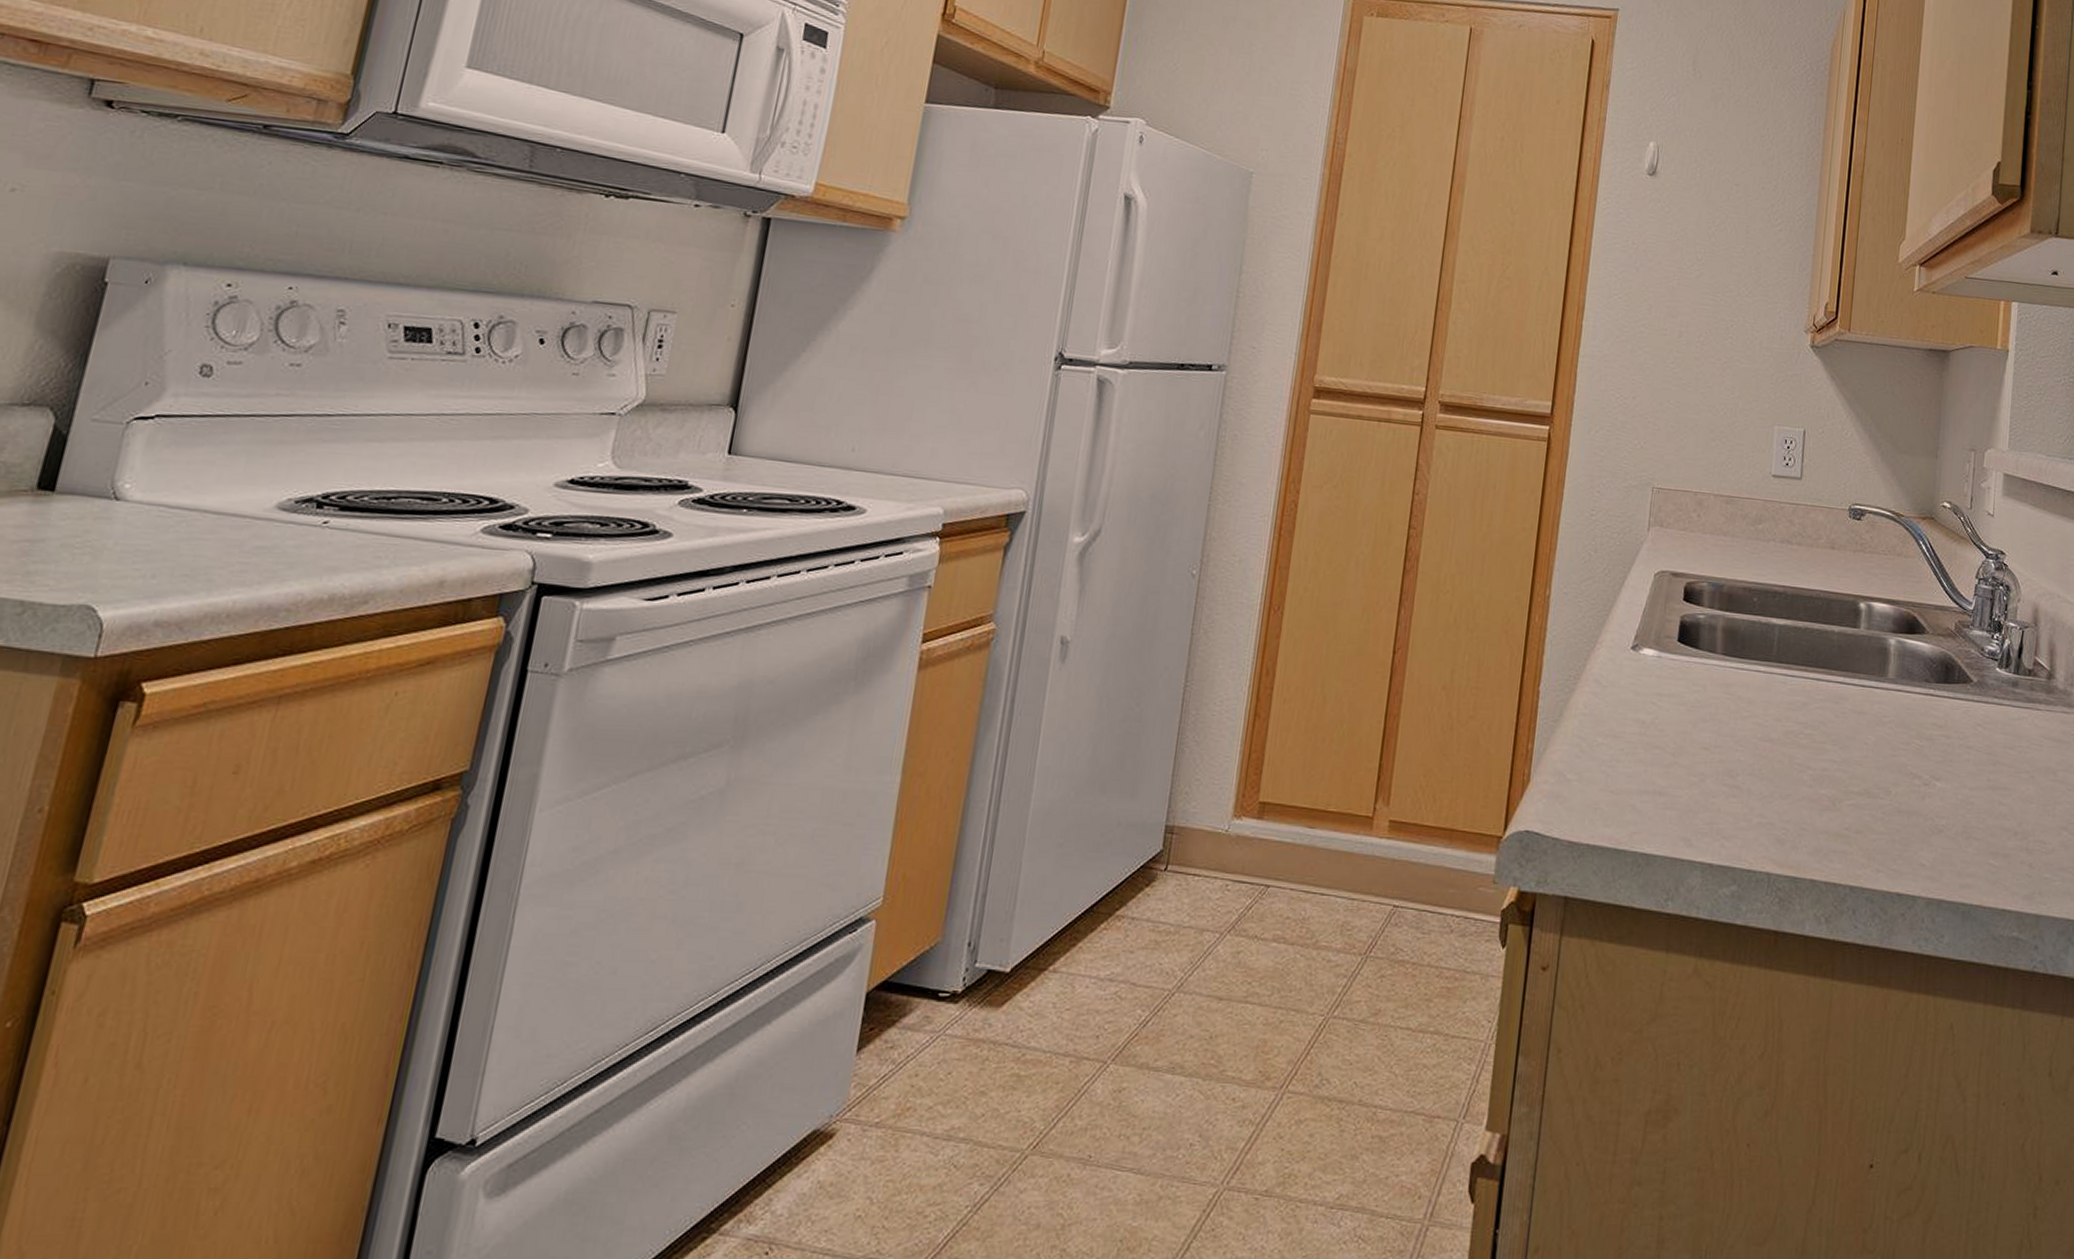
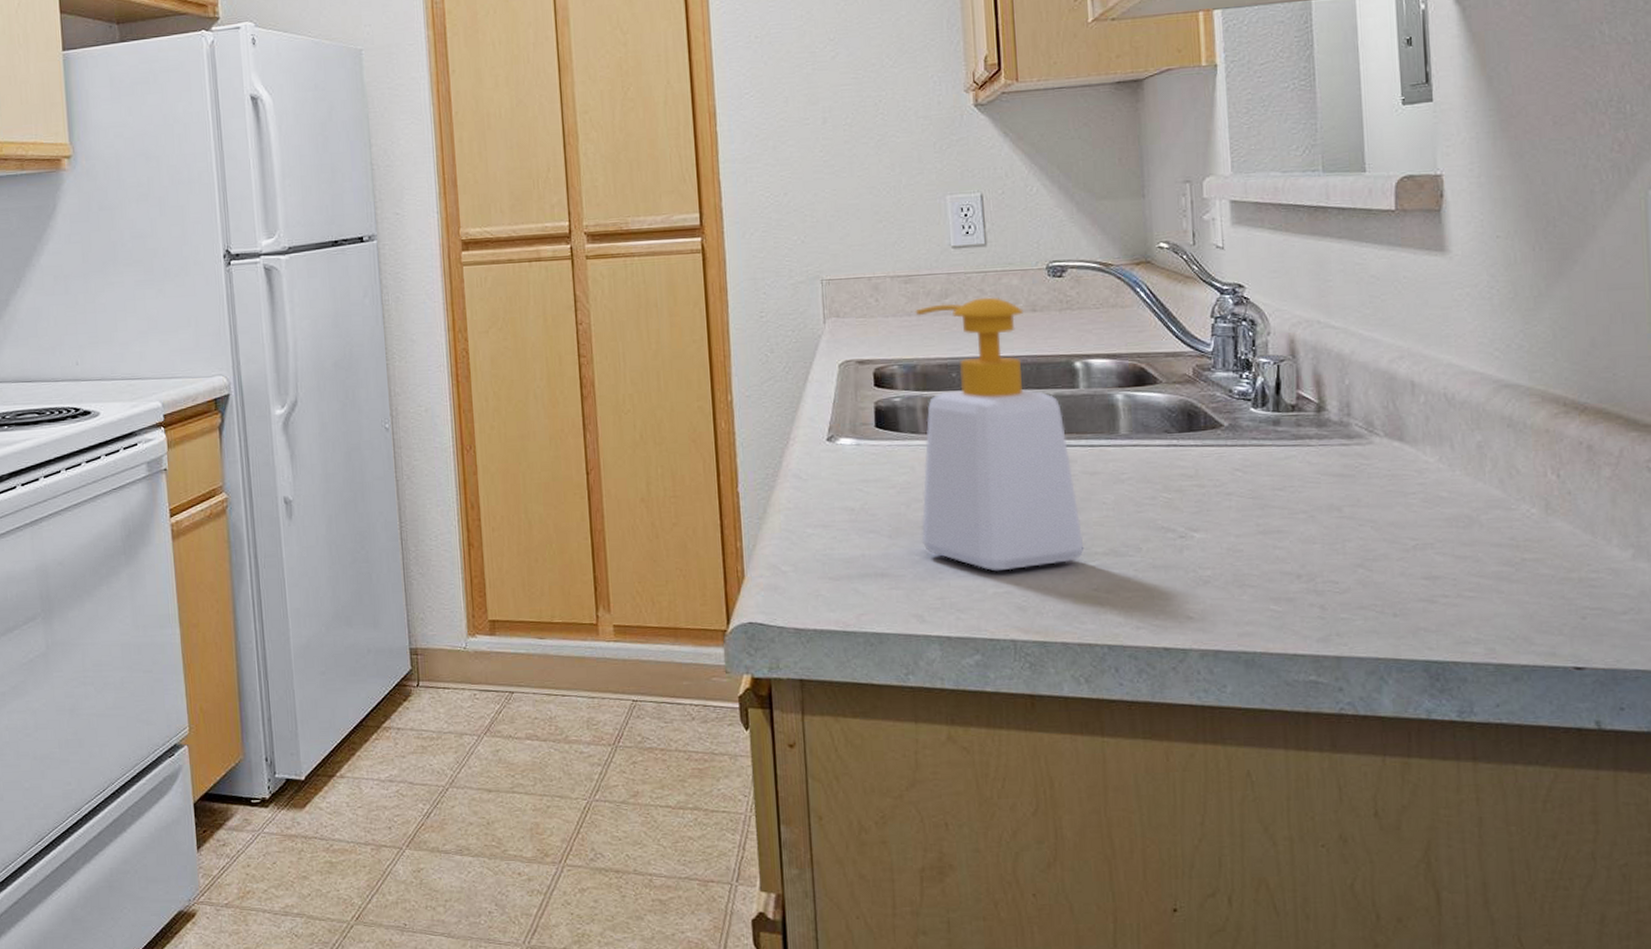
soap bottle: none [1701,528,1844,801] -> present [915,297,1085,572]

